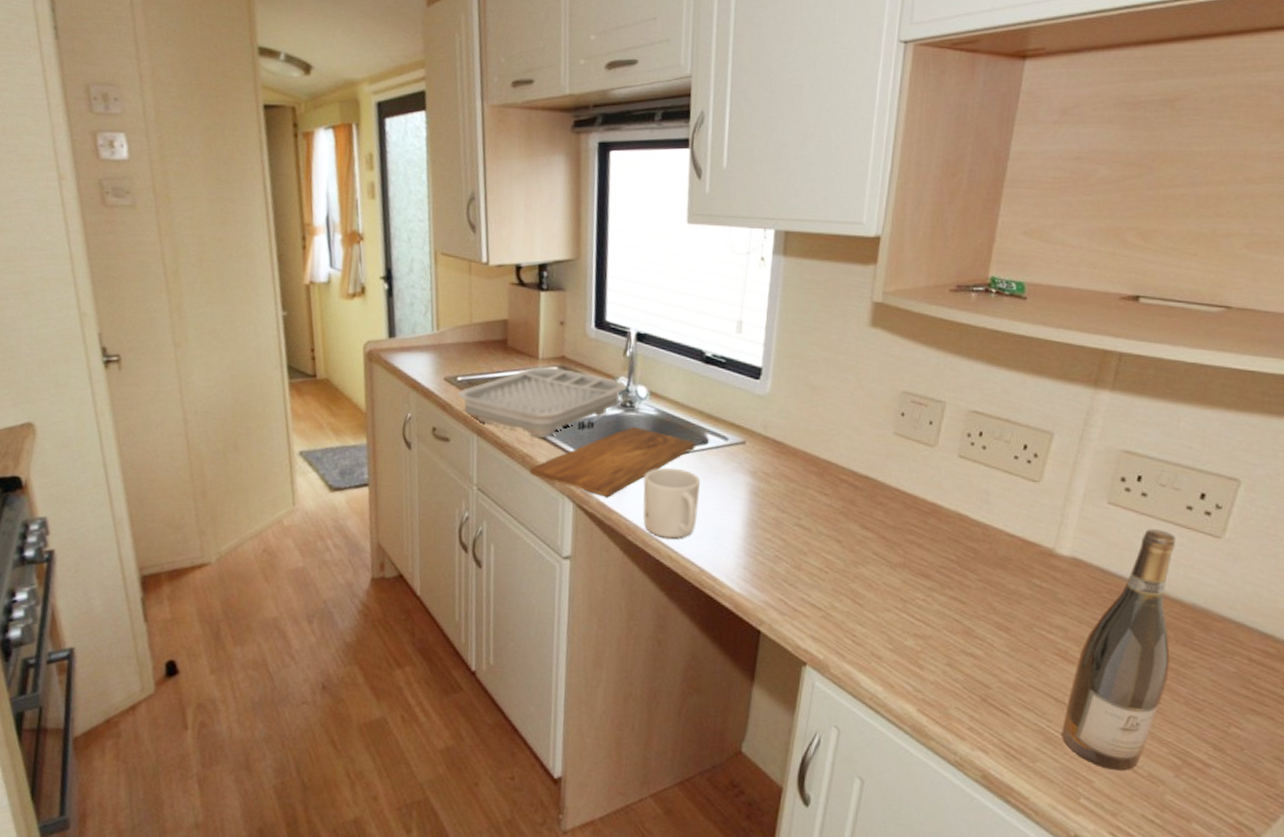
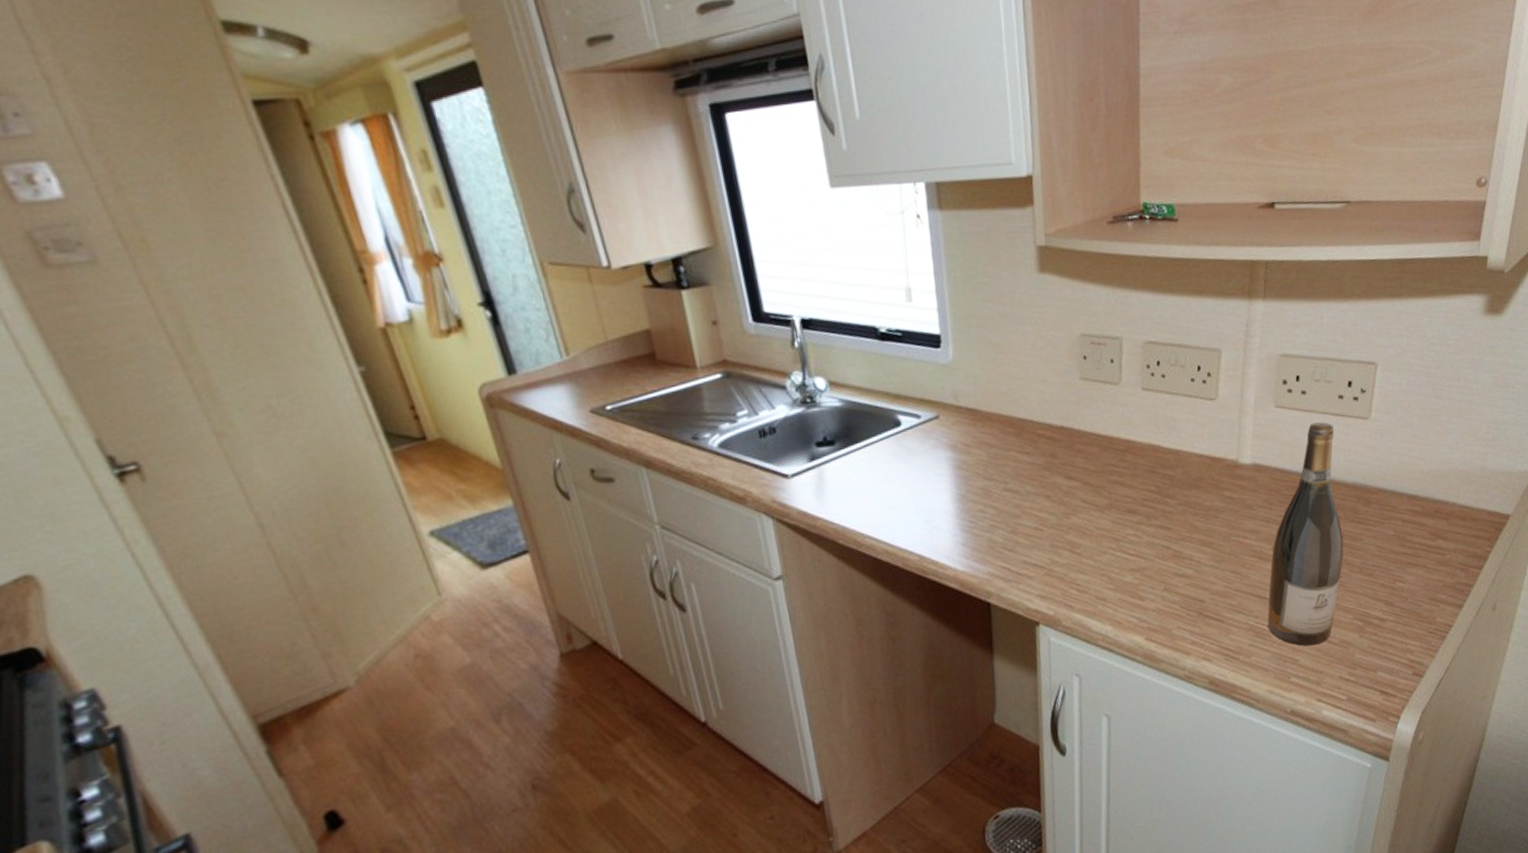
dish rack: present [457,366,628,439] -> none [610,374,804,457]
cutting board: present [530,426,696,497] -> none [715,422,889,504]
mug: present [642,467,701,539] -> none [841,458,906,534]

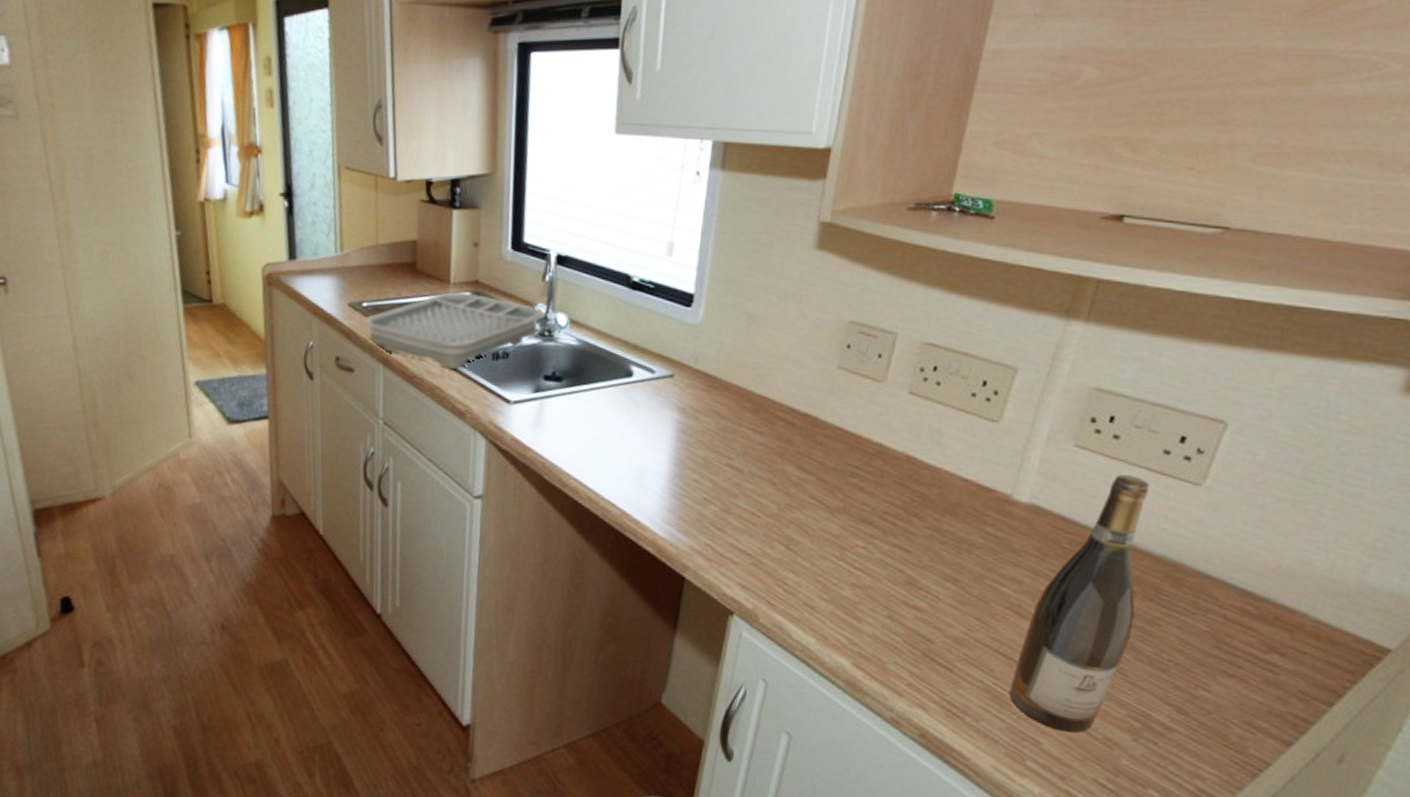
dish rack: none [610,374,804,457] -> present [362,291,546,370]

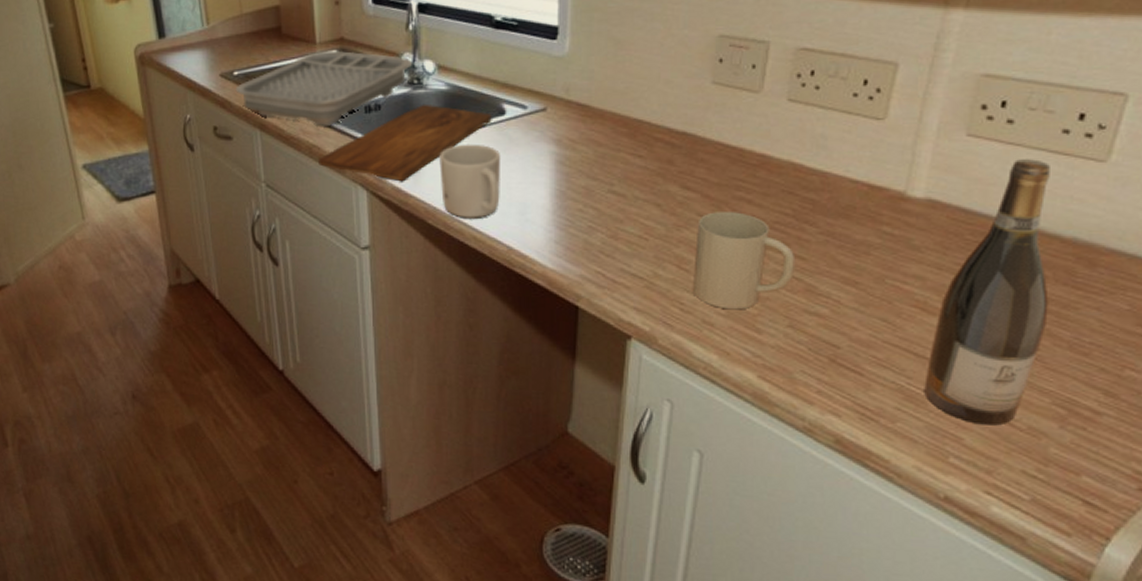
cutting board: none [439,357,619,433] -> present [318,103,492,181]
mug: none [560,402,624,479] -> present [438,144,501,218]
mug: none [799,496,901,596] -> present [693,212,796,310]

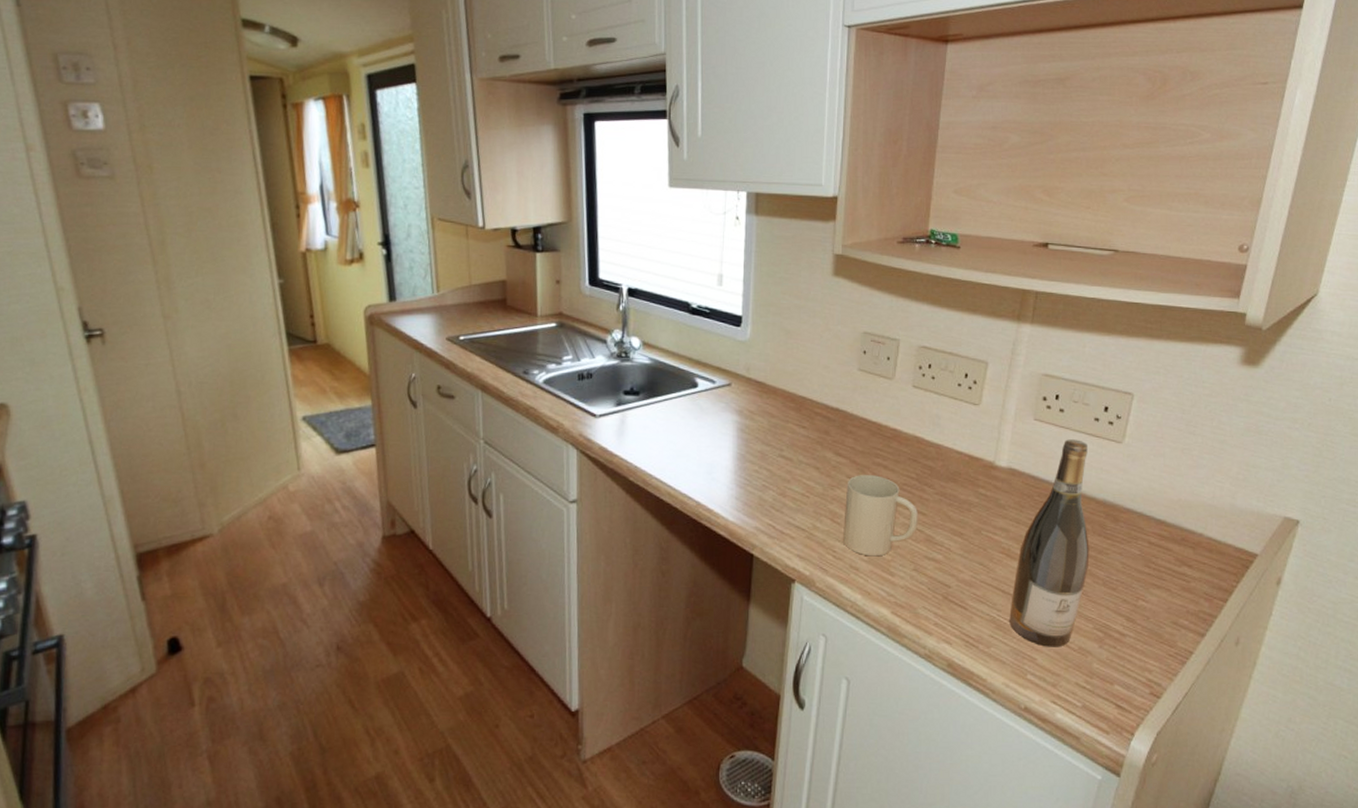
dish rack: present [235,50,413,127] -> none [460,323,622,391]
cutting board: present [318,103,492,181] -> none [534,374,687,442]
mug: present [438,144,501,218] -> none [640,411,694,477]

